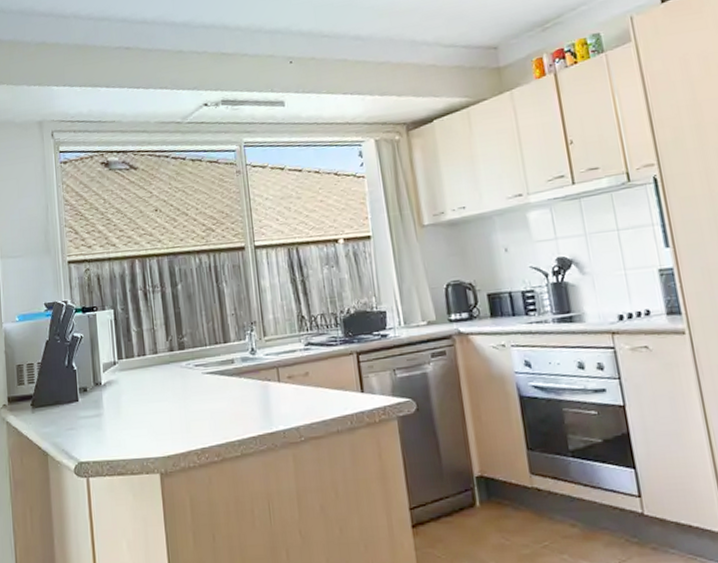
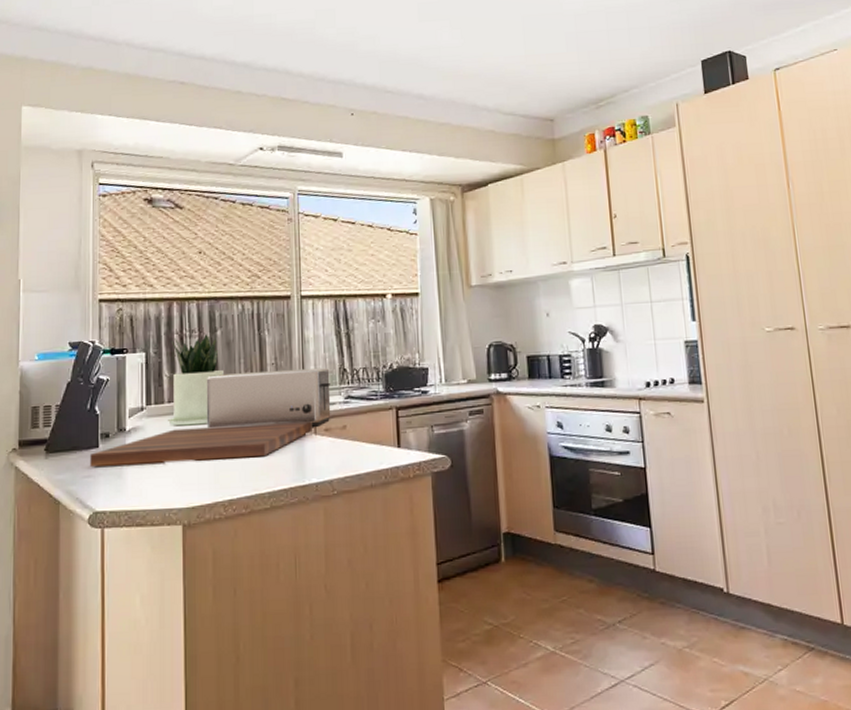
cutting board: none [71,369,276,420] -> present [90,421,312,467]
planter: none [137,288,188,379] -> present [168,334,225,426]
toaster: none [171,315,293,380] -> present [206,367,331,429]

